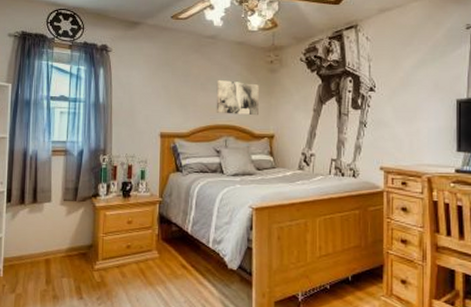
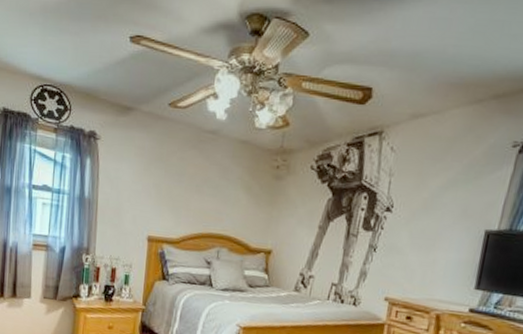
wall art: present [216,79,259,116] -> none [210,182,261,228]

